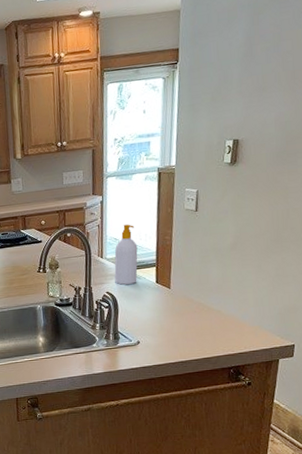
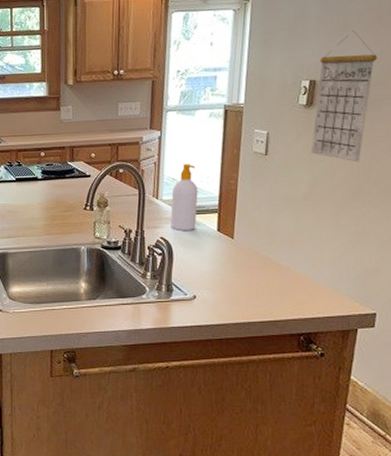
calendar: none [235,90,292,212] -> present [311,31,377,162]

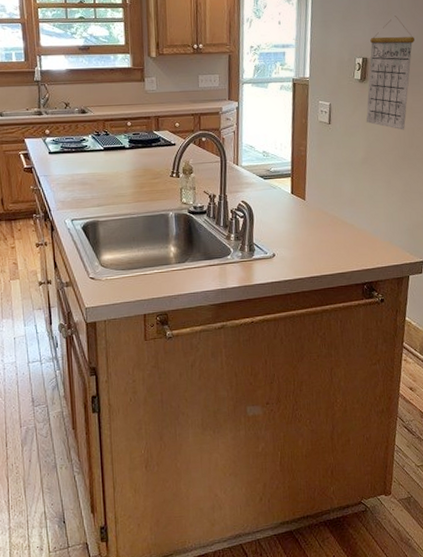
soap bottle: present [170,164,198,232] -> none [250,132,274,195]

